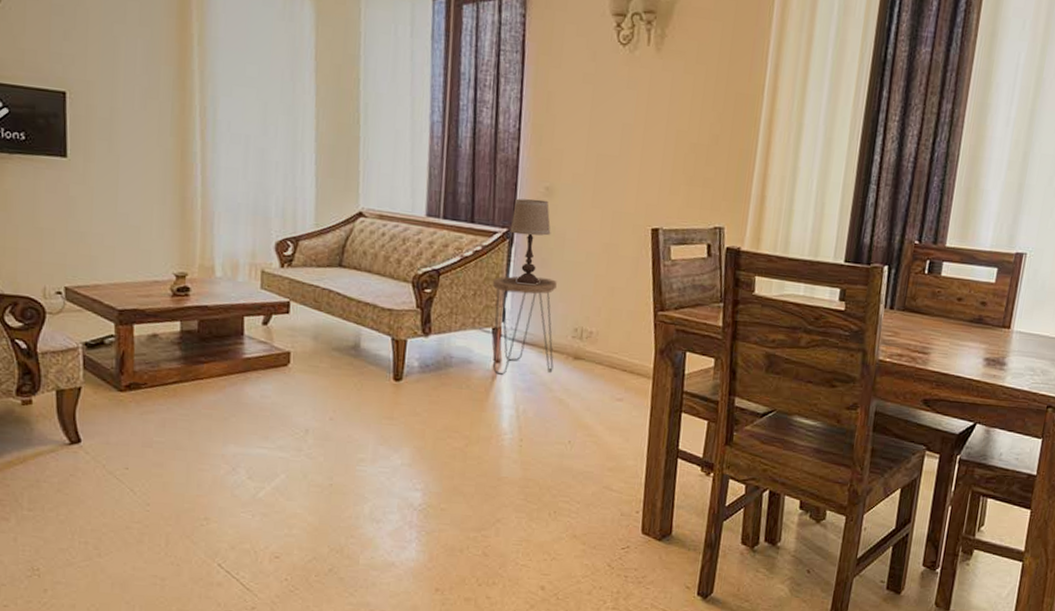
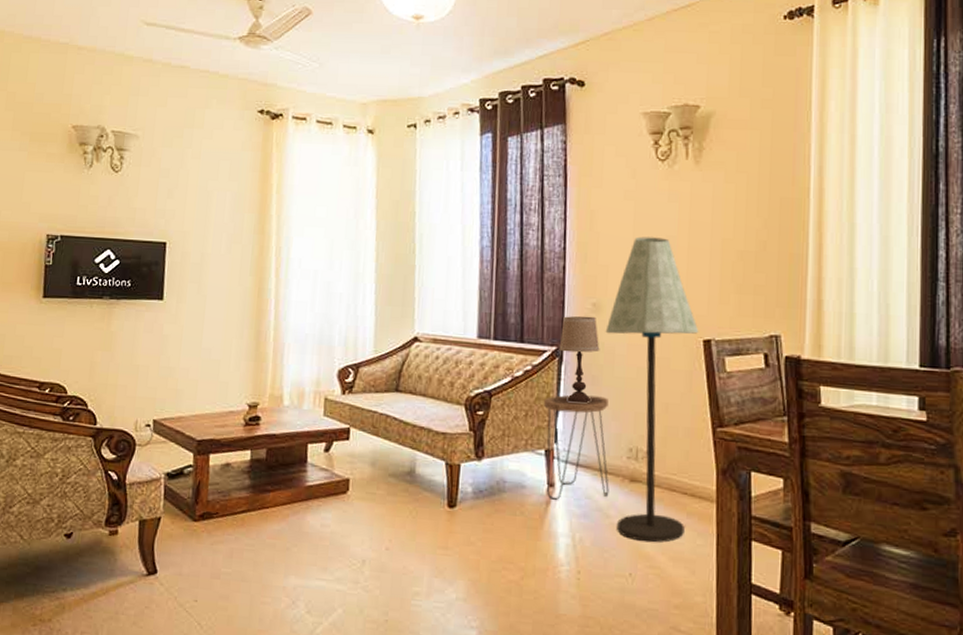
floor lamp: none [557,122,648,414] -> present [605,236,699,543]

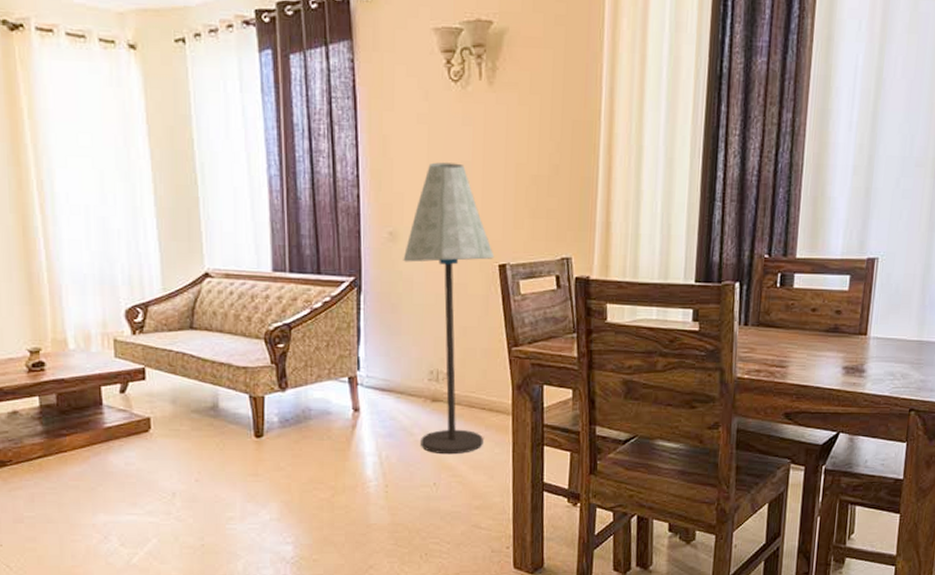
side table: present [543,395,609,500] -> none [344,323,412,423]
table lamp: present [559,315,600,404] -> none [357,245,398,331]

